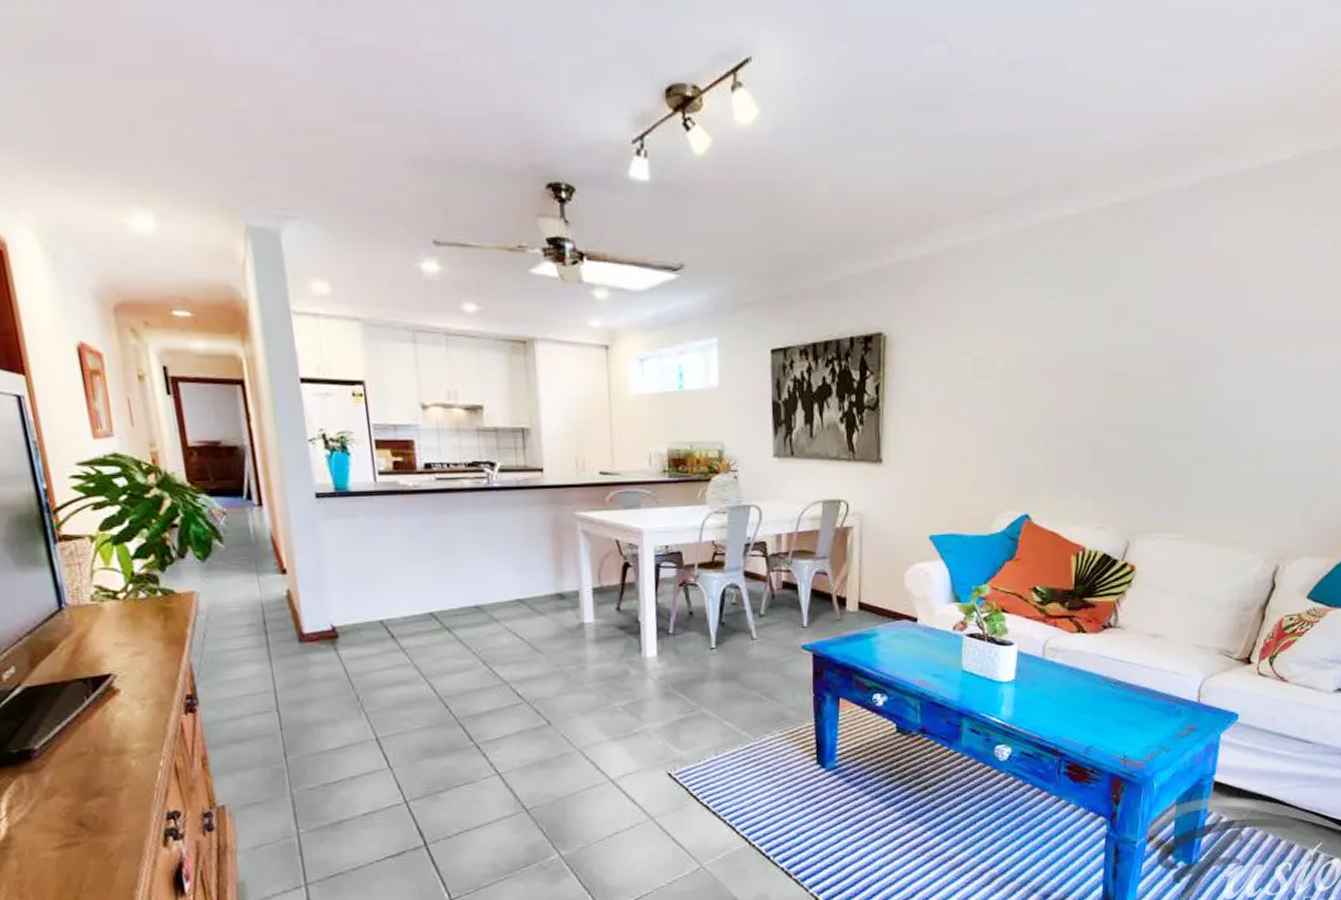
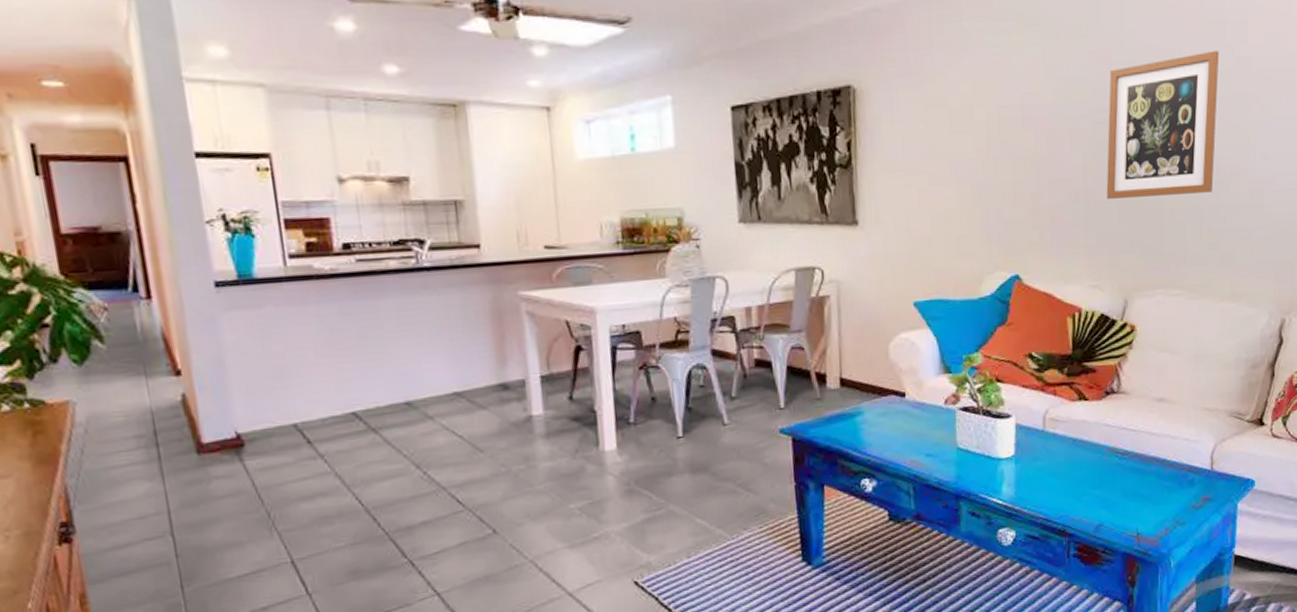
wall art: none [1115,308,1234,446] -> present [1106,50,1219,199]

